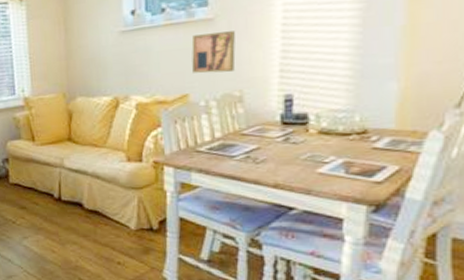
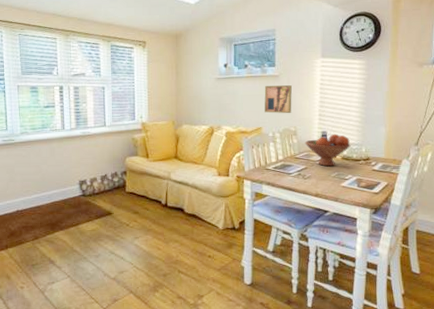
fruit bowl: none [256,96,335,145] -> present [305,133,351,167]

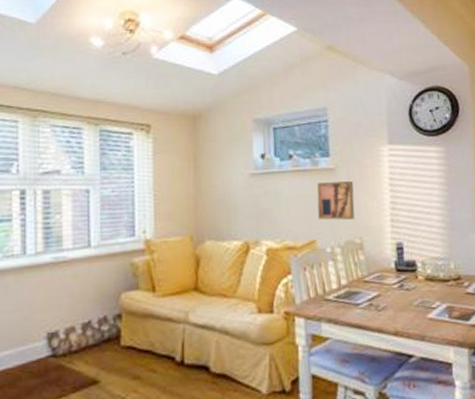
fruit bowl: present [305,133,351,167] -> none [375,245,436,292]

